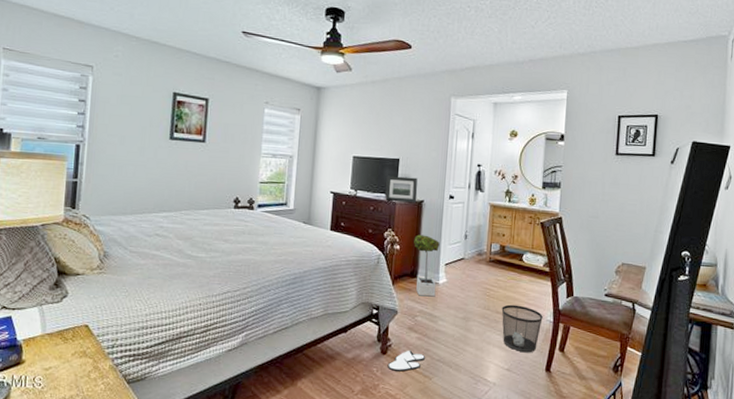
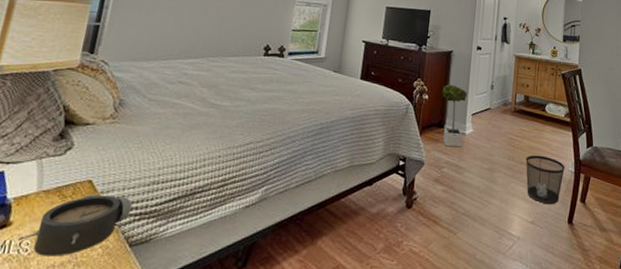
alarm clock: none [32,337,126,390] -> present [18,194,132,256]
picture frame: present [385,175,418,203] -> none [415,26,447,54]
slippers: present [387,350,425,372] -> none [412,203,450,227]

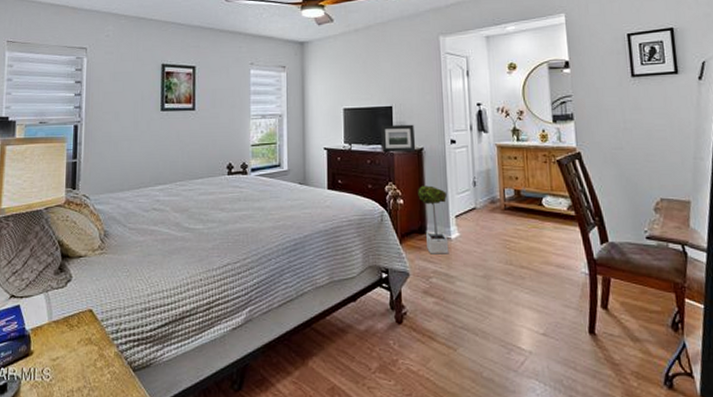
alarm clock: present [18,194,132,256] -> none [40,322,130,382]
picture frame: none [415,26,447,54] -> present [381,124,416,153]
waste bin: present [525,155,565,205] -> none [526,257,576,313]

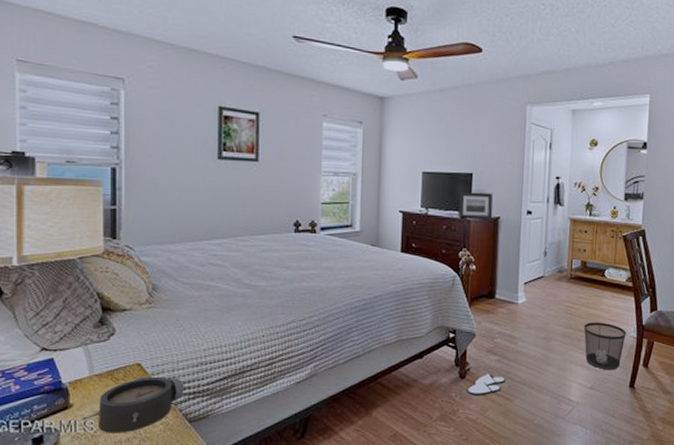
alarm clock: none [40,322,130,382] -> present [82,376,184,433]
slippers: none [405,317,446,343] -> present [466,373,505,395]
potted tree: present [418,185,449,254] -> none [491,253,518,318]
waste bin: none [526,257,576,313] -> present [583,322,626,370]

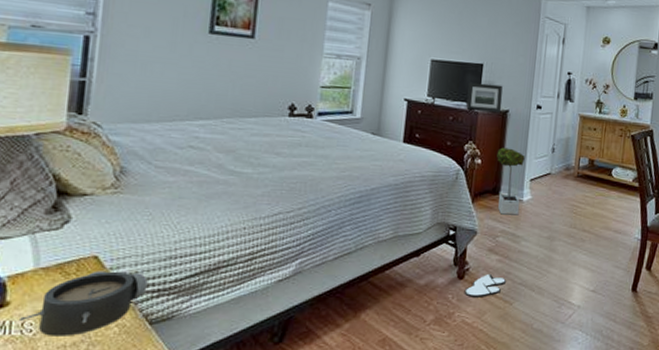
potted tree: none [491,253,518,318] -> present [497,147,525,215]
waste bin: present [583,322,626,370] -> none [588,222,631,273]

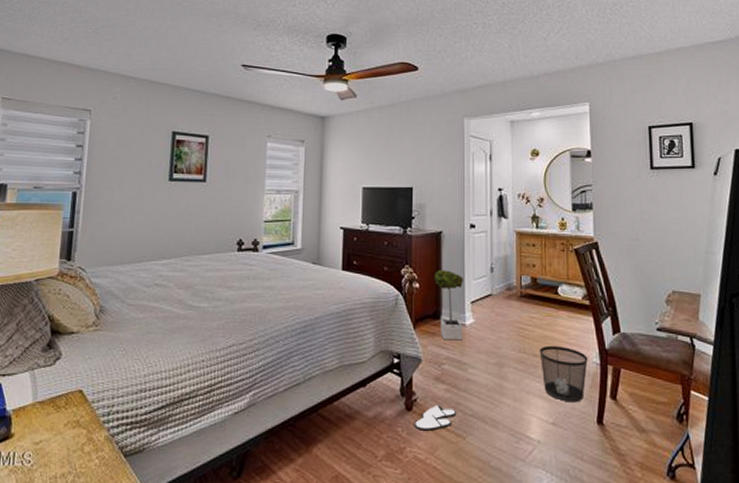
alarm clock: present [20,270,148,336] -> none [21,404,123,468]
picture frame: present [466,82,503,113] -> none [400,206,435,235]
waste bin: none [588,222,631,273] -> present [539,345,588,403]

